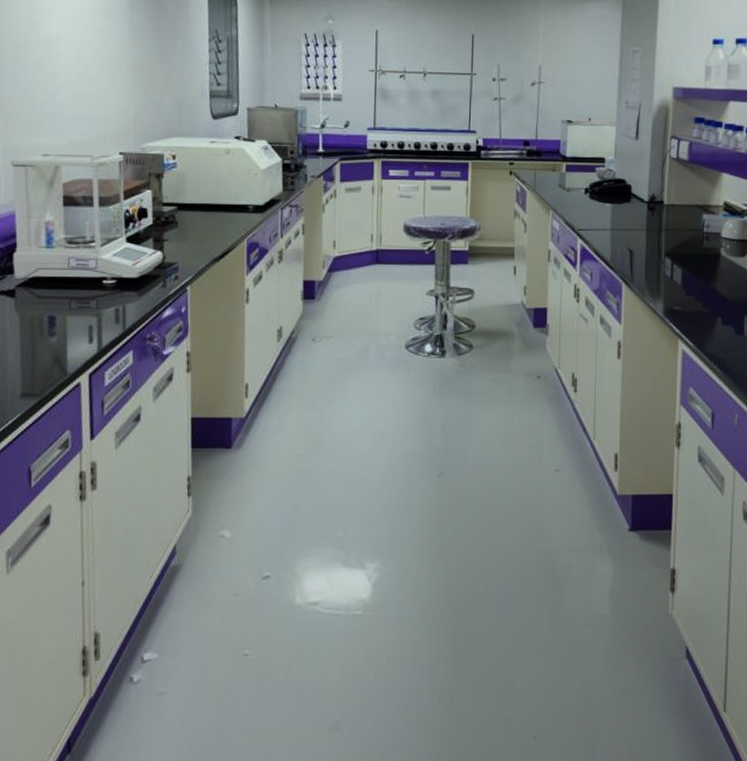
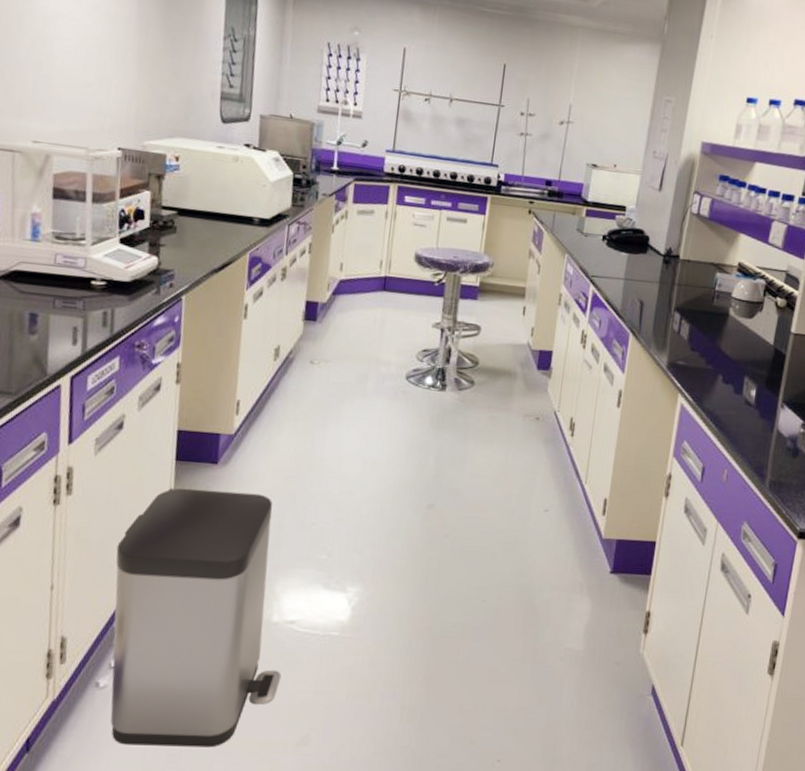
pedal bin: none [141,475,309,741] -> present [110,488,282,748]

